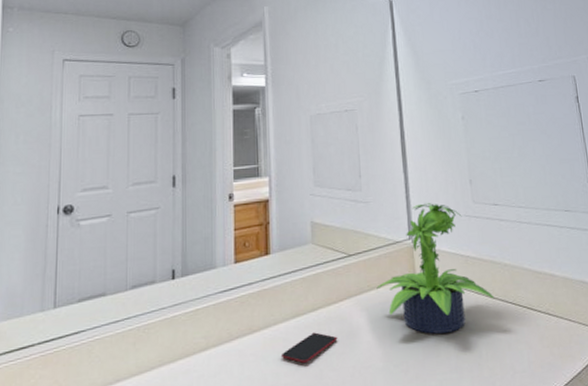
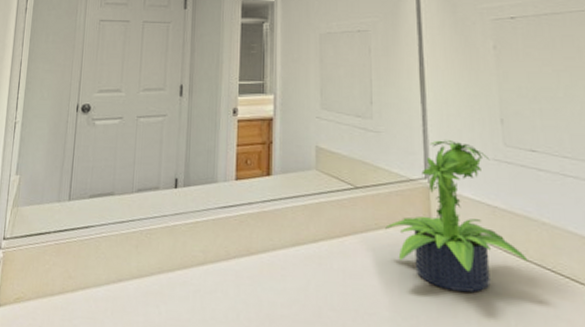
smartphone: present [280,332,338,363] -> none [278,265,339,296]

